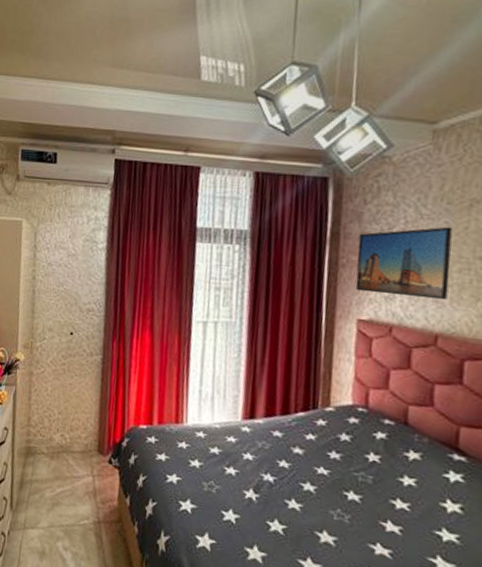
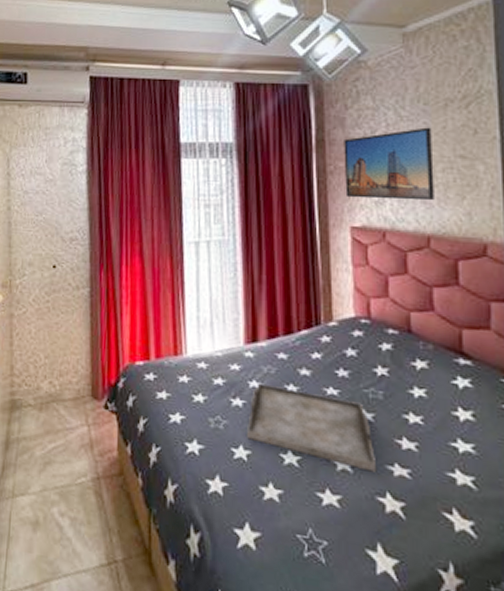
serving tray: none [237,456,359,549] -> present [247,383,375,472]

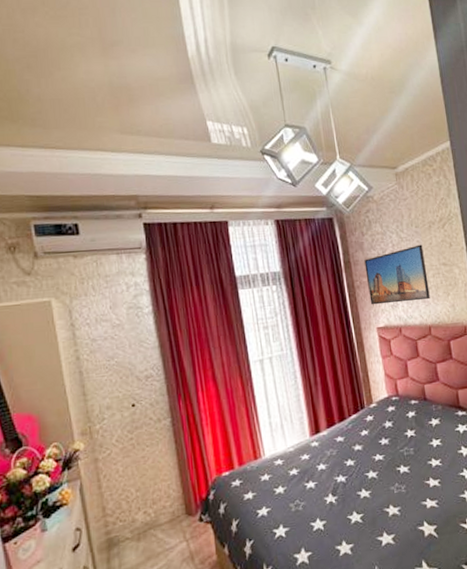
serving tray: present [247,383,375,472] -> none [321,461,415,512]

